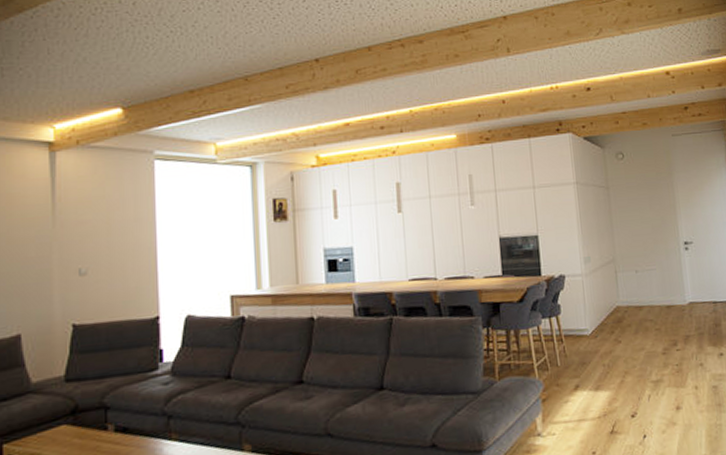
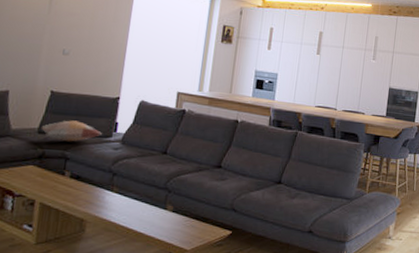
decorative pillow: none [68,356,147,387] -> present [41,120,103,142]

